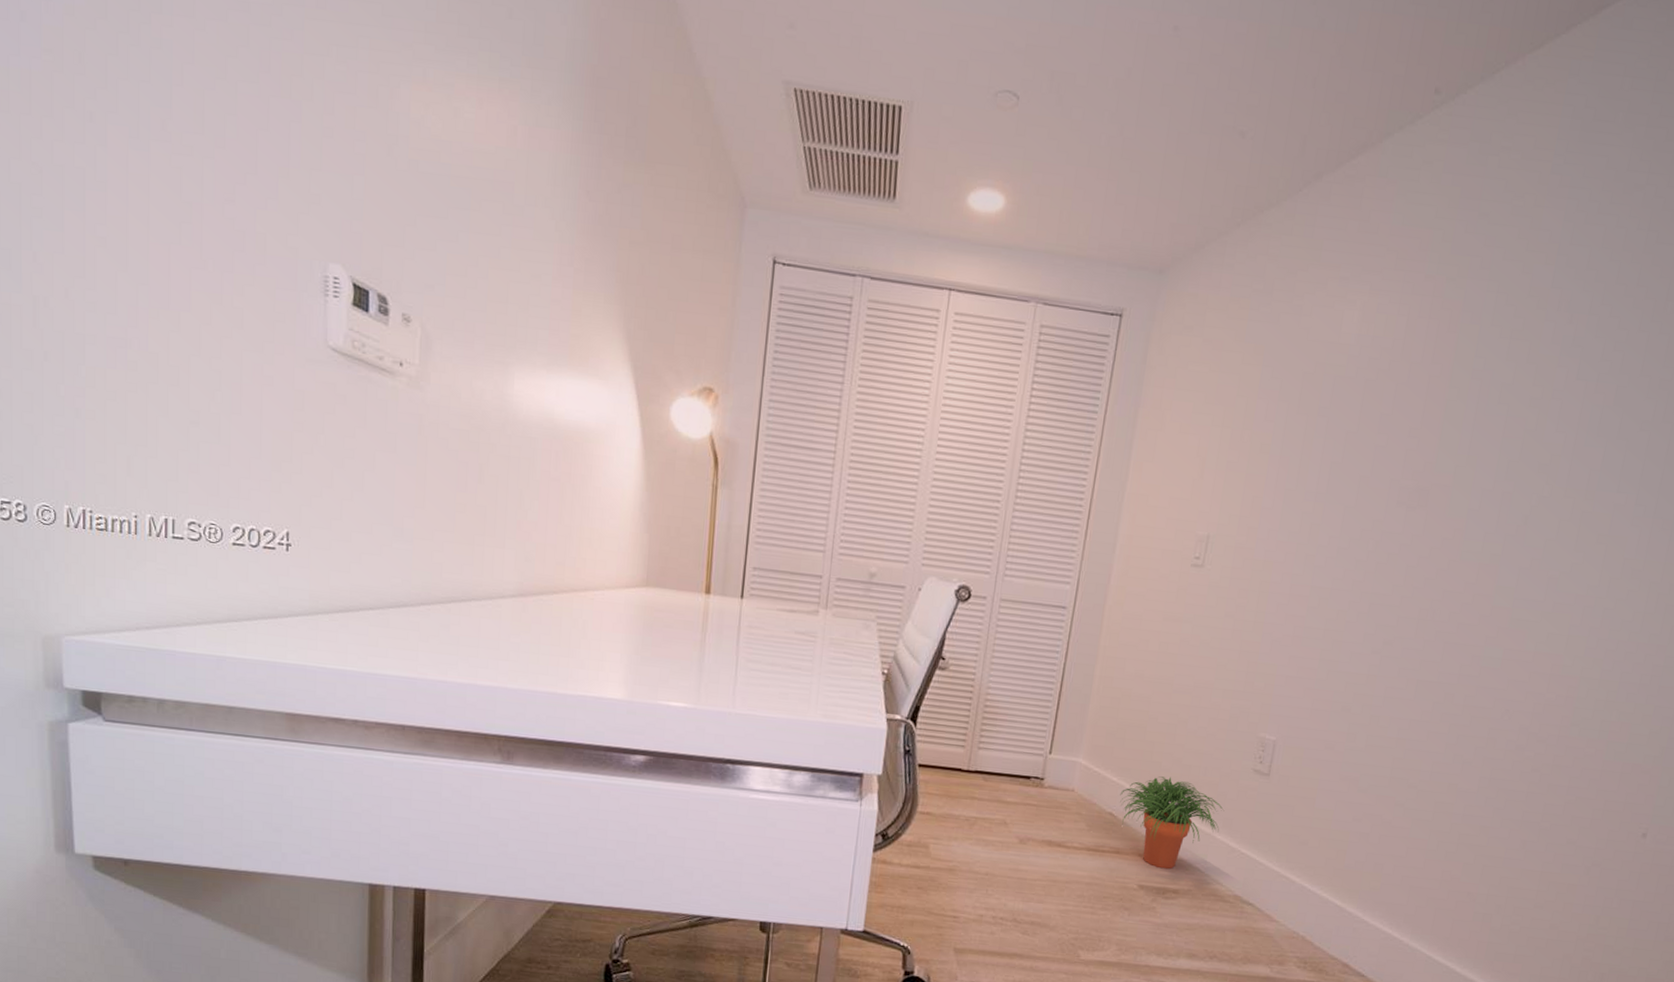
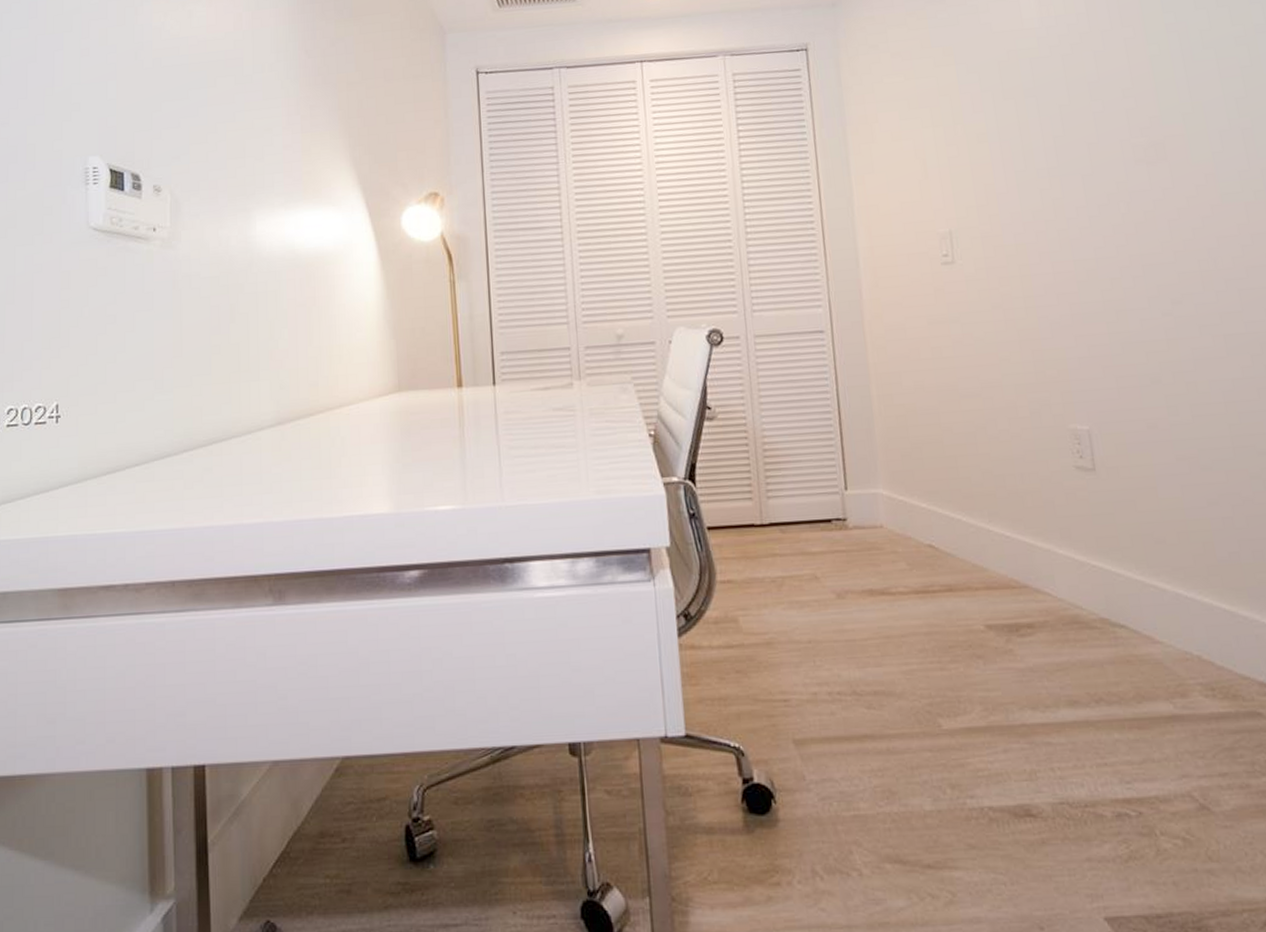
potted plant: present [1120,776,1225,869] -> none [934,491,1059,601]

